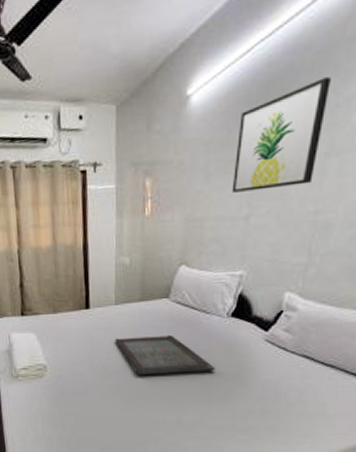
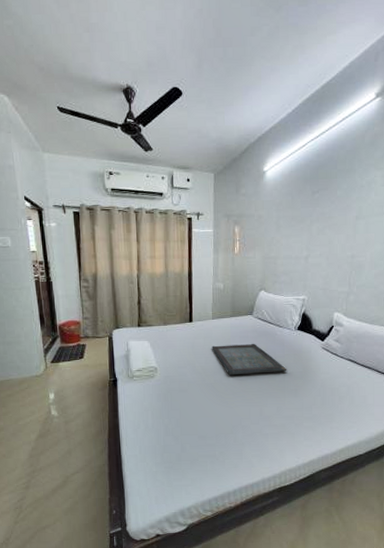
wall art: present [232,77,331,193] -> none [295,167,357,240]

